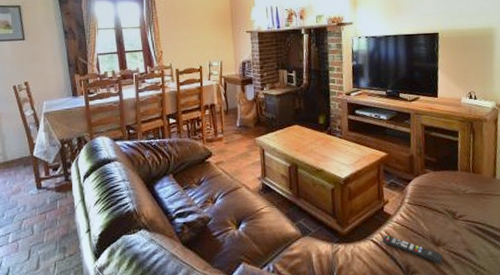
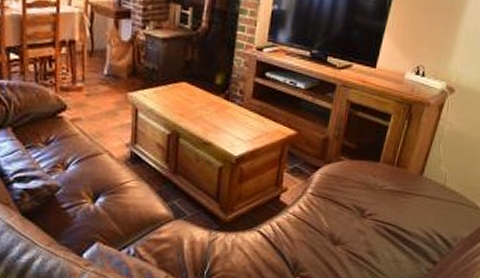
remote control: present [382,234,443,264] -> none [271,227,340,264]

